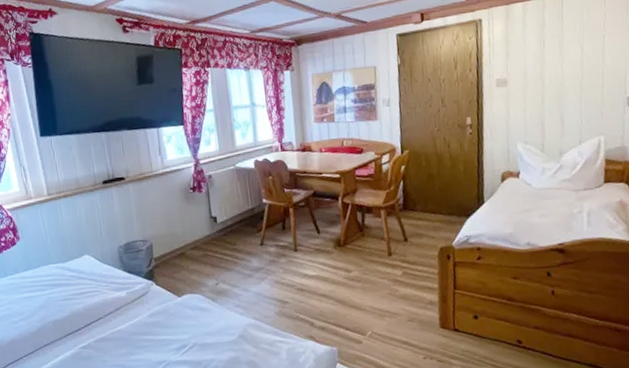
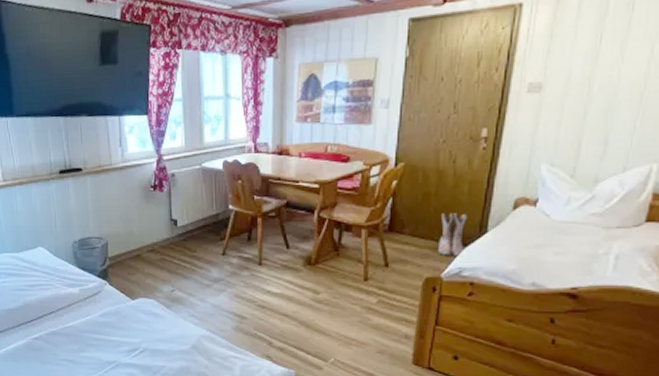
boots: none [445,188,469,227] -> present [437,213,467,257]

